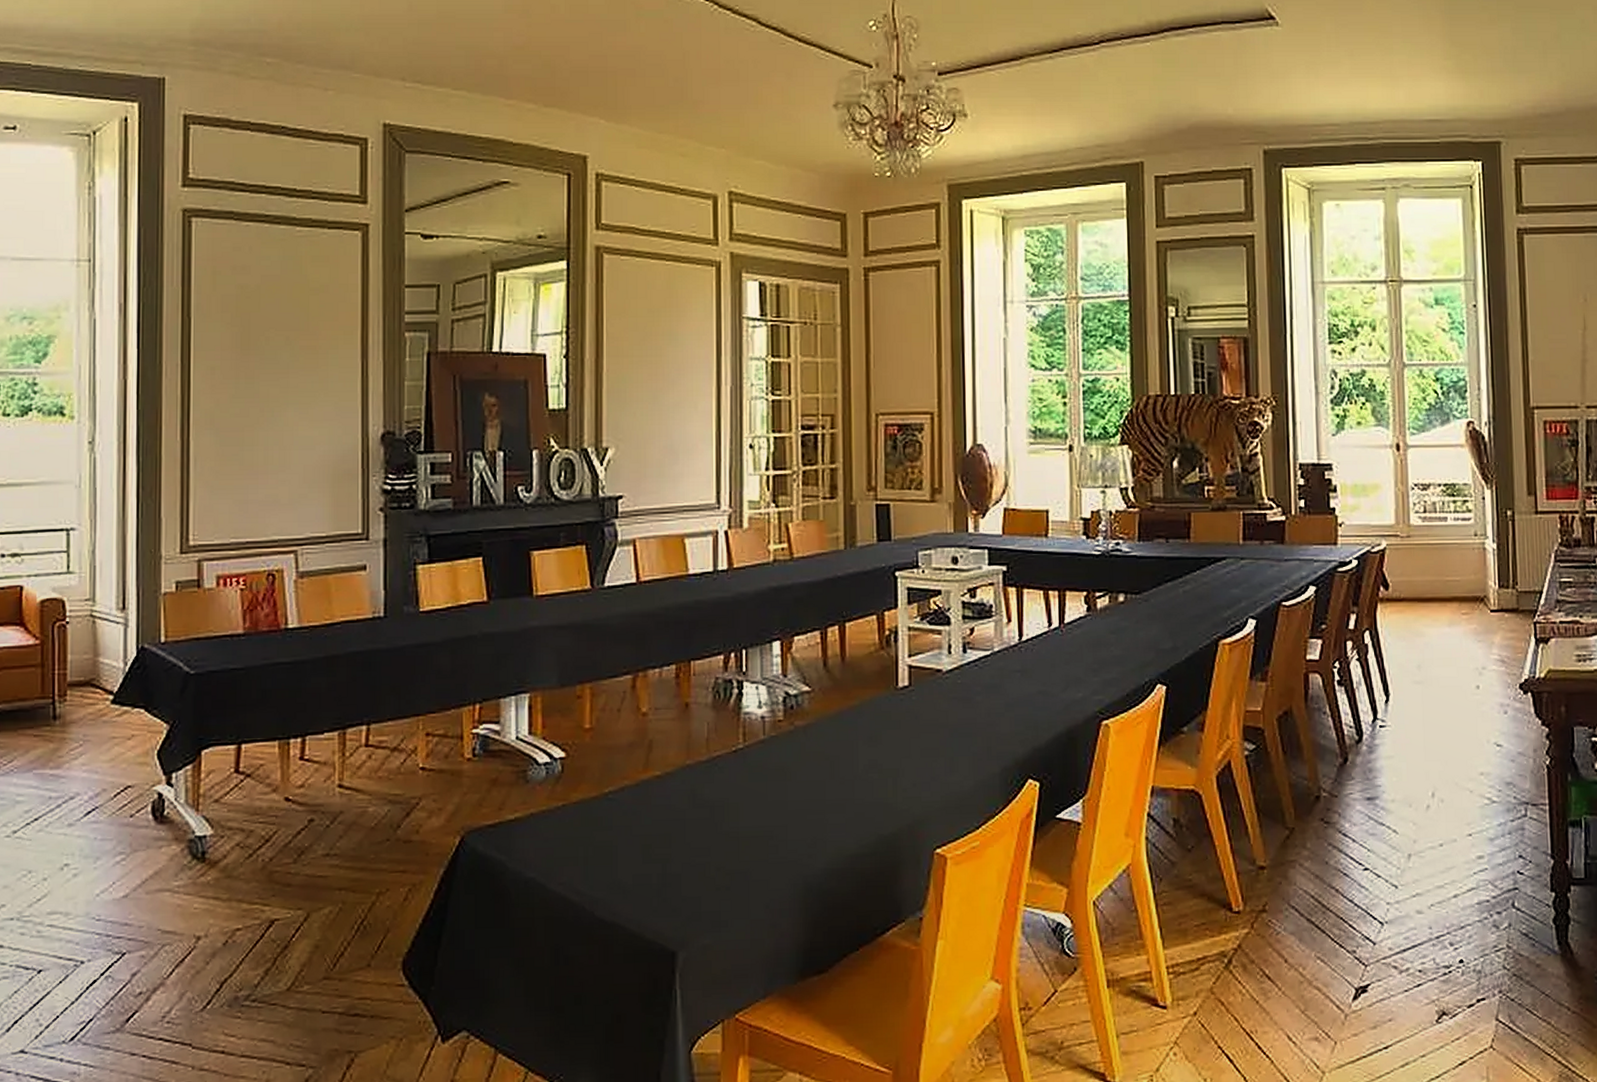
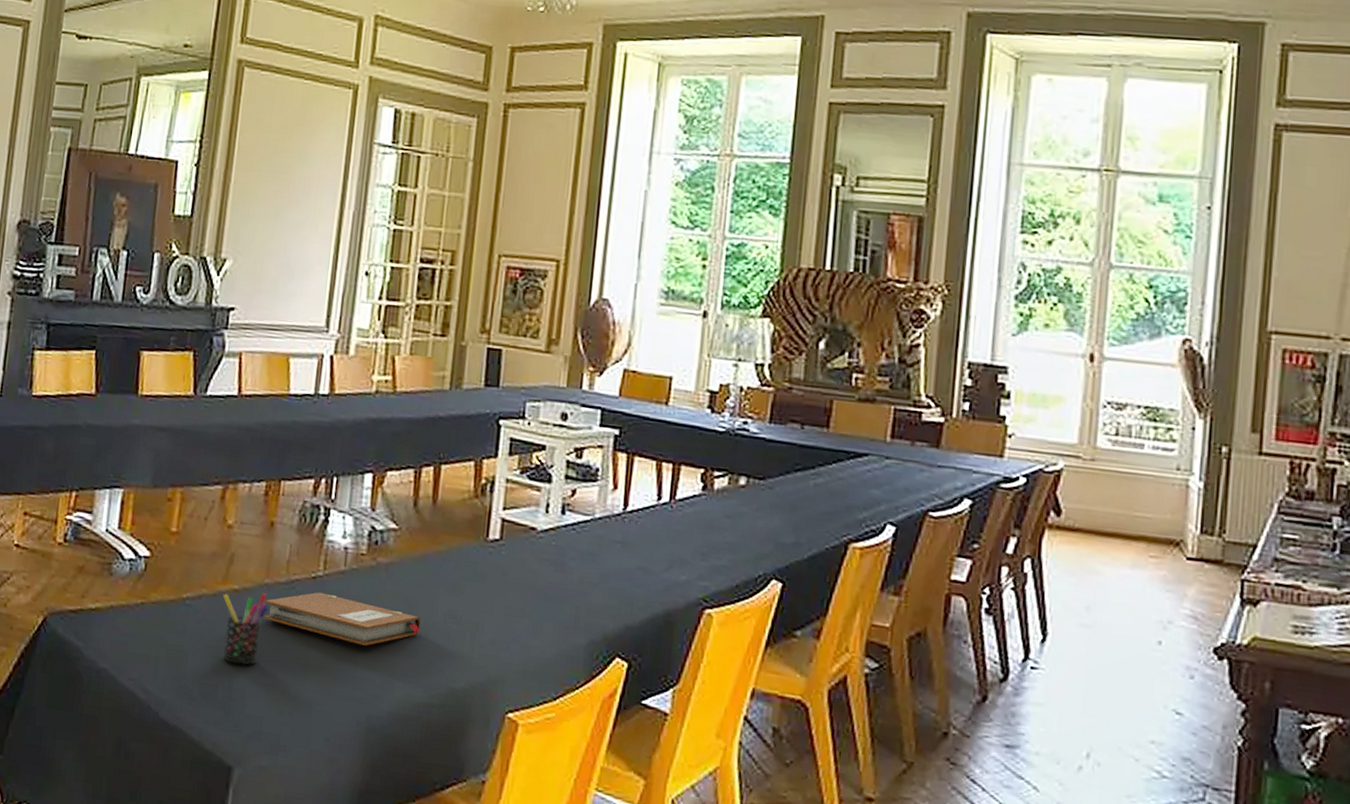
pen holder: none [646,774,694,850] -> present [223,593,269,665]
notebook: none [689,764,845,809] -> present [263,592,421,646]

